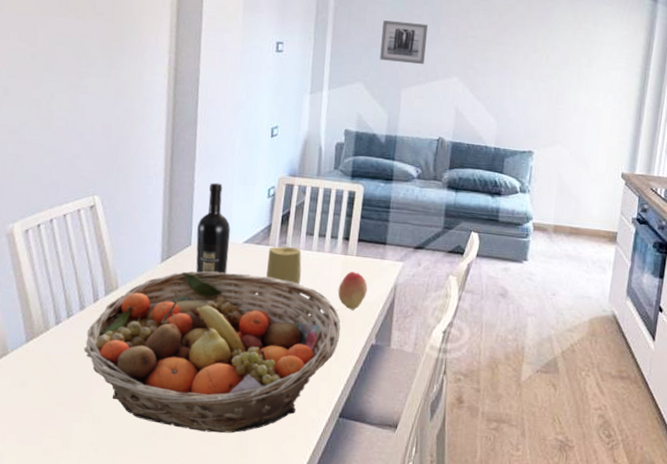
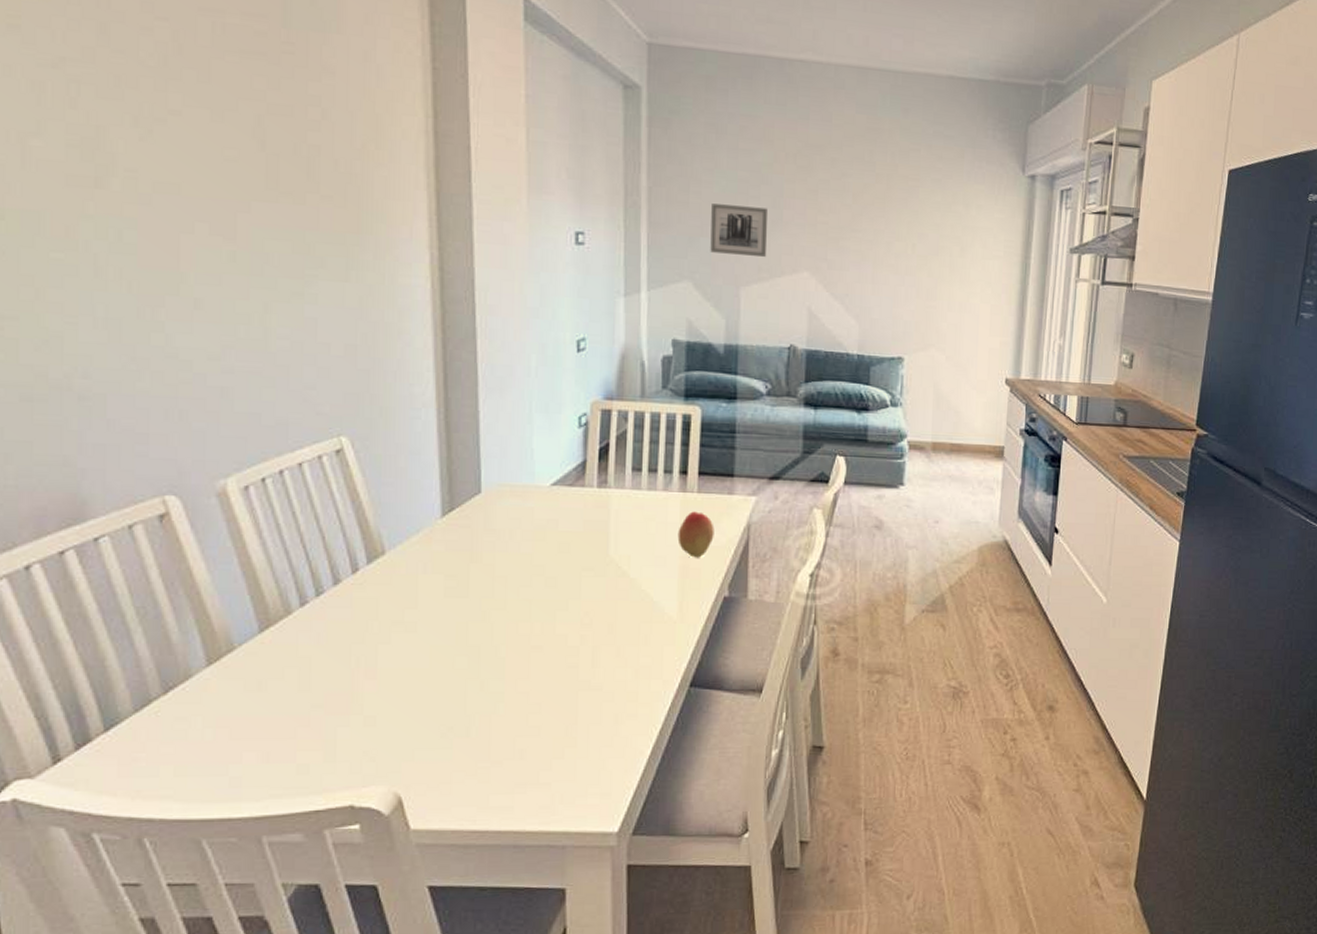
fruit basket: present [84,271,341,434] -> none [344,523,685,722]
wine bottle: present [196,182,230,274] -> none [488,412,533,526]
candle: present [266,246,302,285] -> none [585,487,630,532]

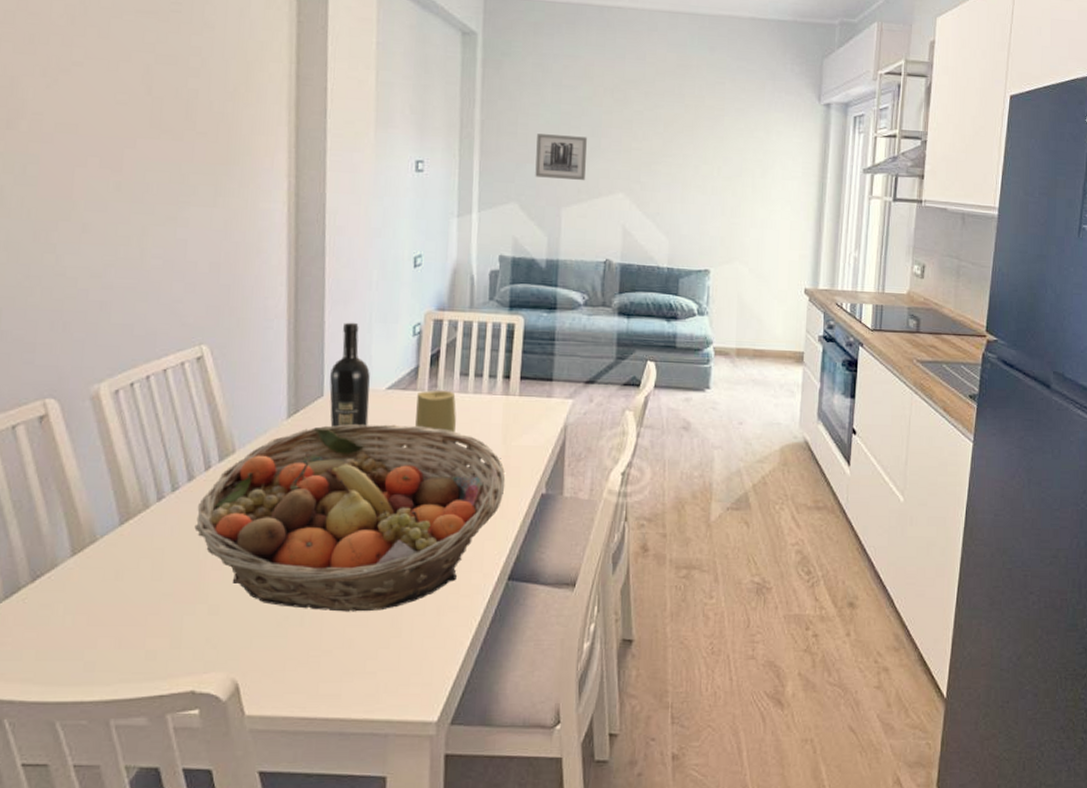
fruit basket: none [344,523,685,722] -> present [194,424,506,612]
wine bottle: none [488,412,533,526] -> present [329,322,370,427]
candle: none [585,487,630,532] -> present [415,391,457,433]
fruit: present [677,511,714,558] -> none [500,413,534,457]

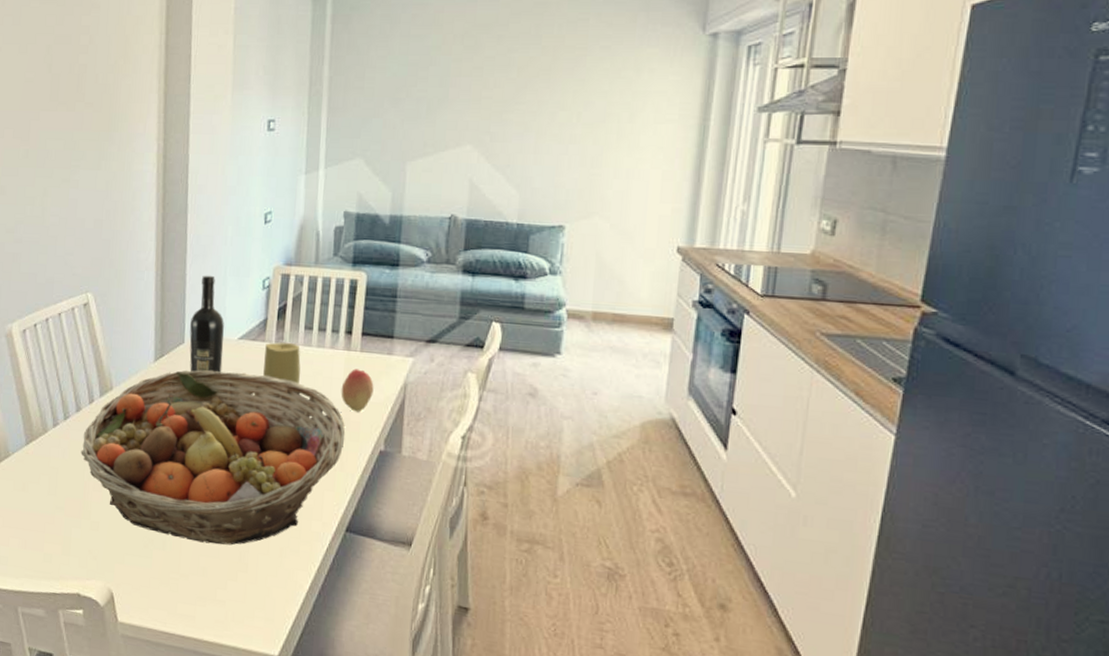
fruit: none [500,413,534,457] -> present [341,369,374,412]
wall art: present [535,134,587,180] -> none [381,87,434,133]

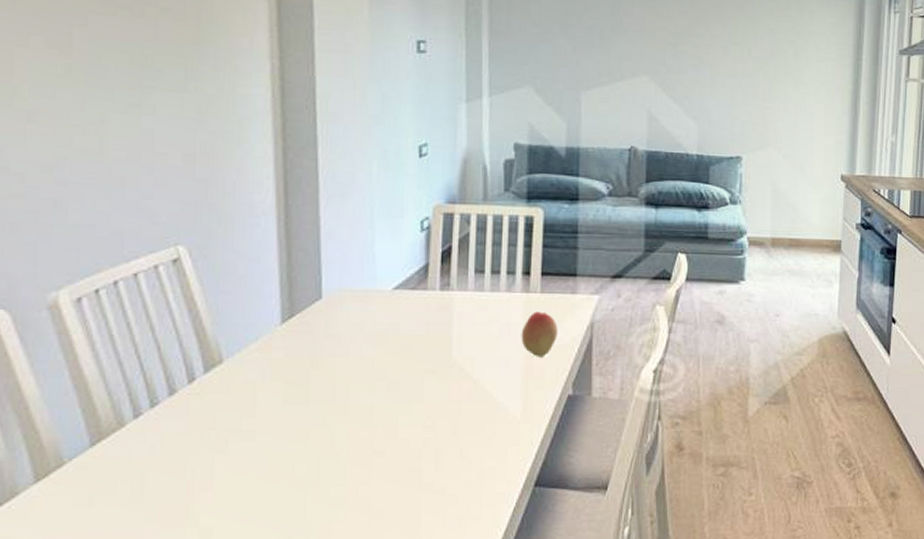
fruit basket: present [81,370,346,546] -> none [179,327,529,529]
wine bottle: present [189,275,224,373] -> none [328,217,375,331]
candle: present [263,342,301,384] -> none [427,290,473,334]

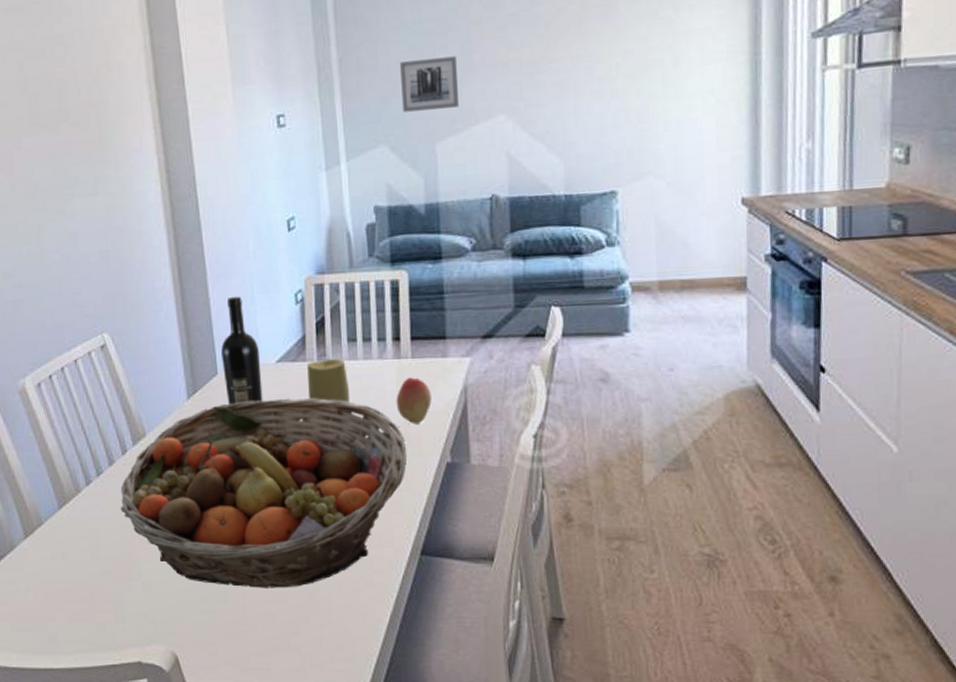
fruit basket: none [179,327,529,529] -> present [120,398,408,588]
wine bottle: none [328,217,375,331] -> present [221,296,263,405]
candle: none [427,290,473,334] -> present [307,359,350,403]
wall art: none [551,12,607,62] -> present [400,56,459,112]

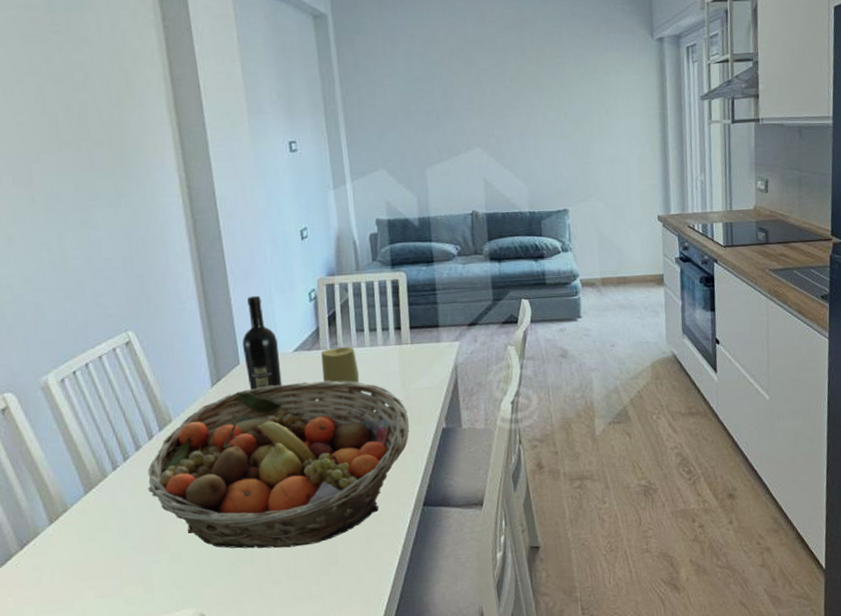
fruit: present [396,377,432,425] -> none [398,360,429,399]
wall art: present [400,56,459,112] -> none [395,100,444,143]

